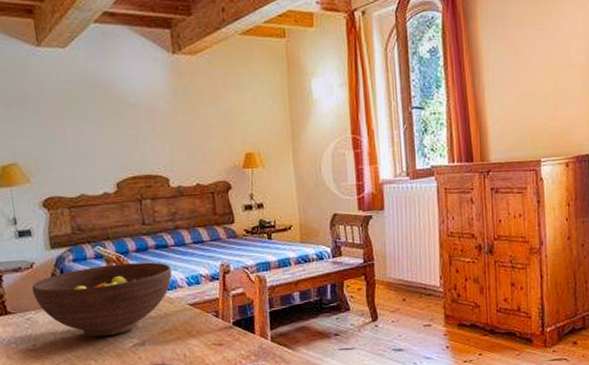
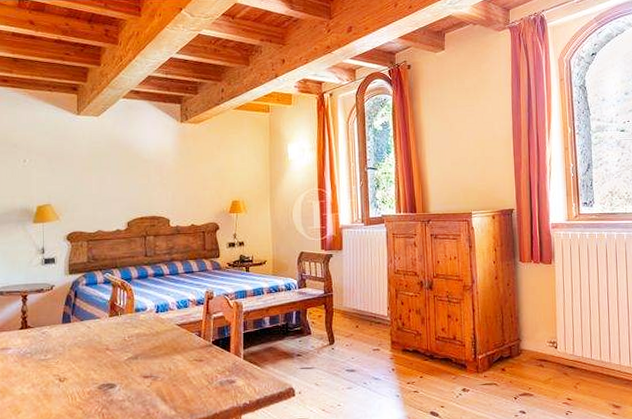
fruit bowl: present [31,262,172,337] -> none [49,288,165,351]

